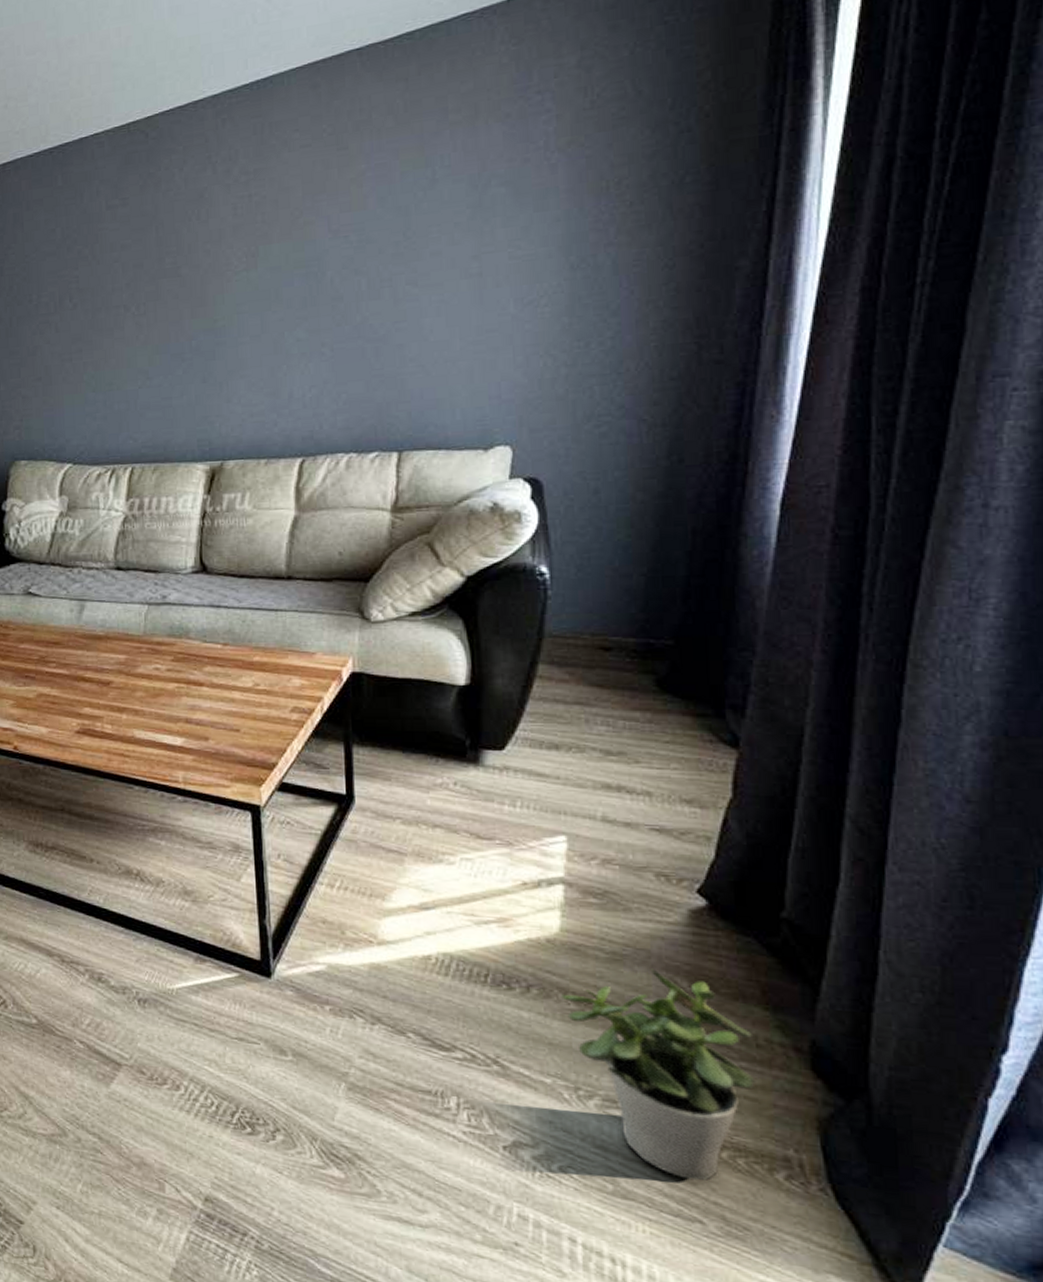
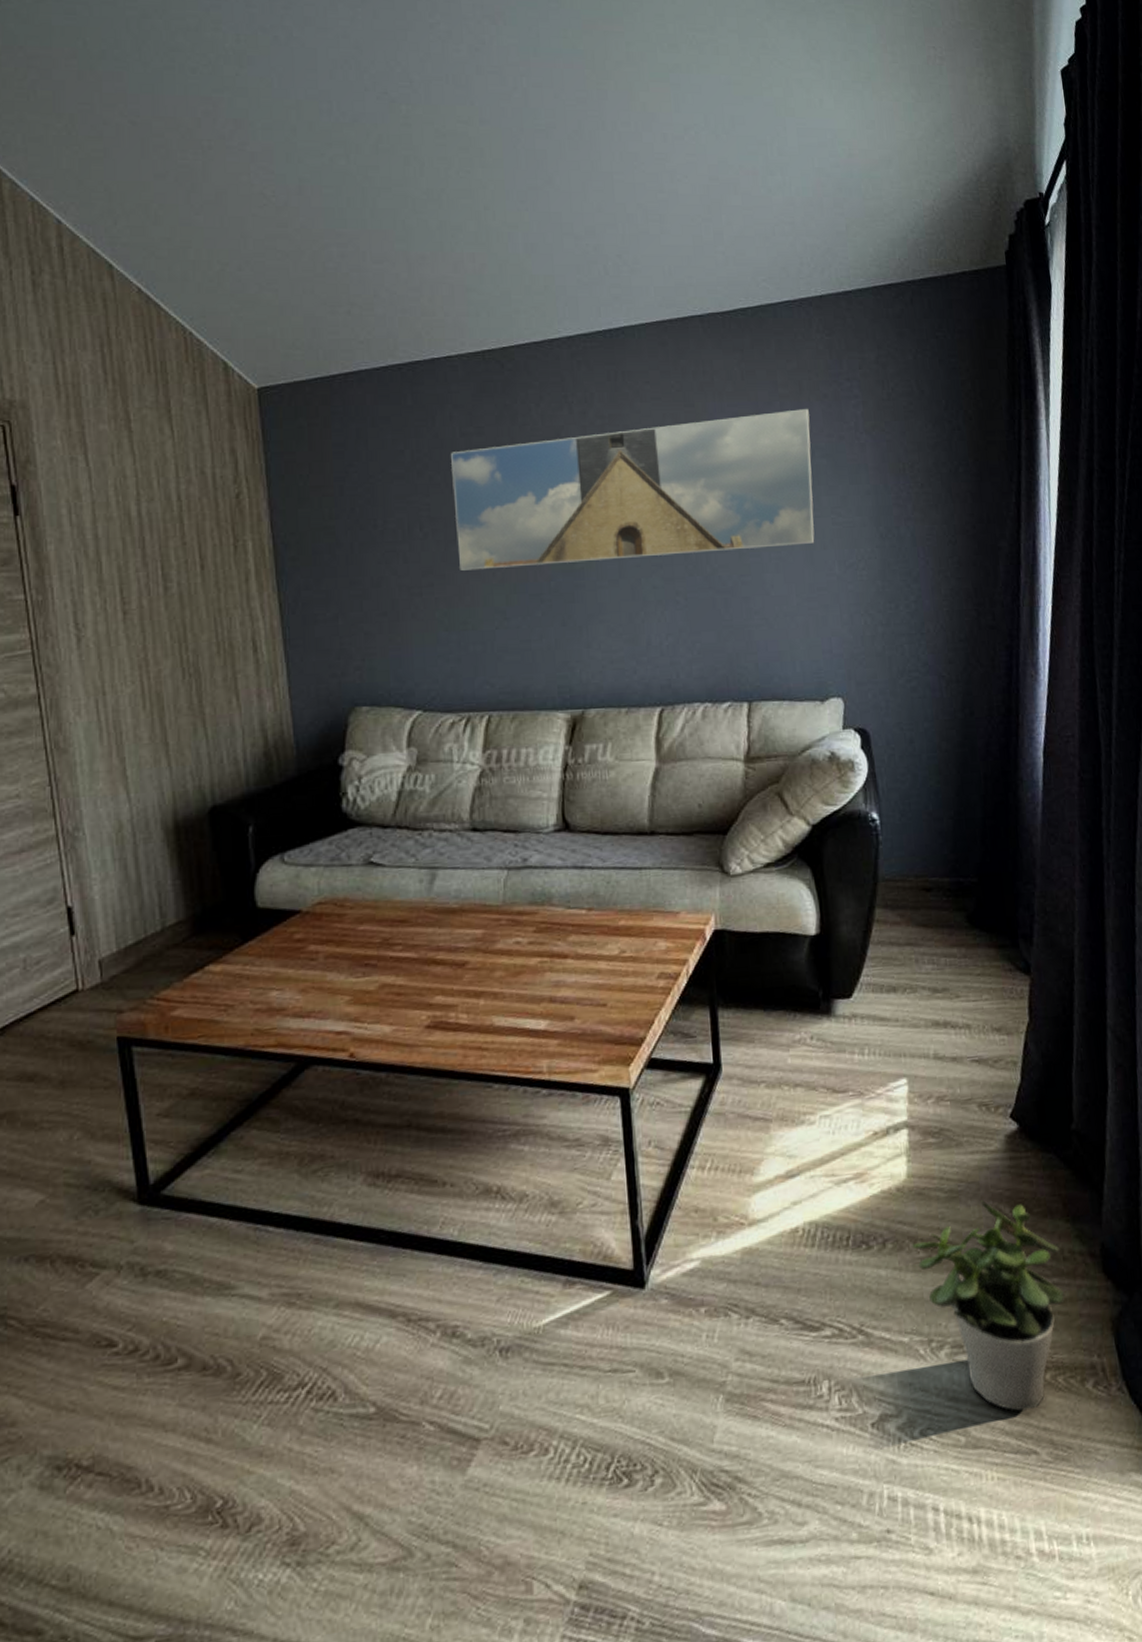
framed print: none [98,133,487,336] -> present [451,409,815,570]

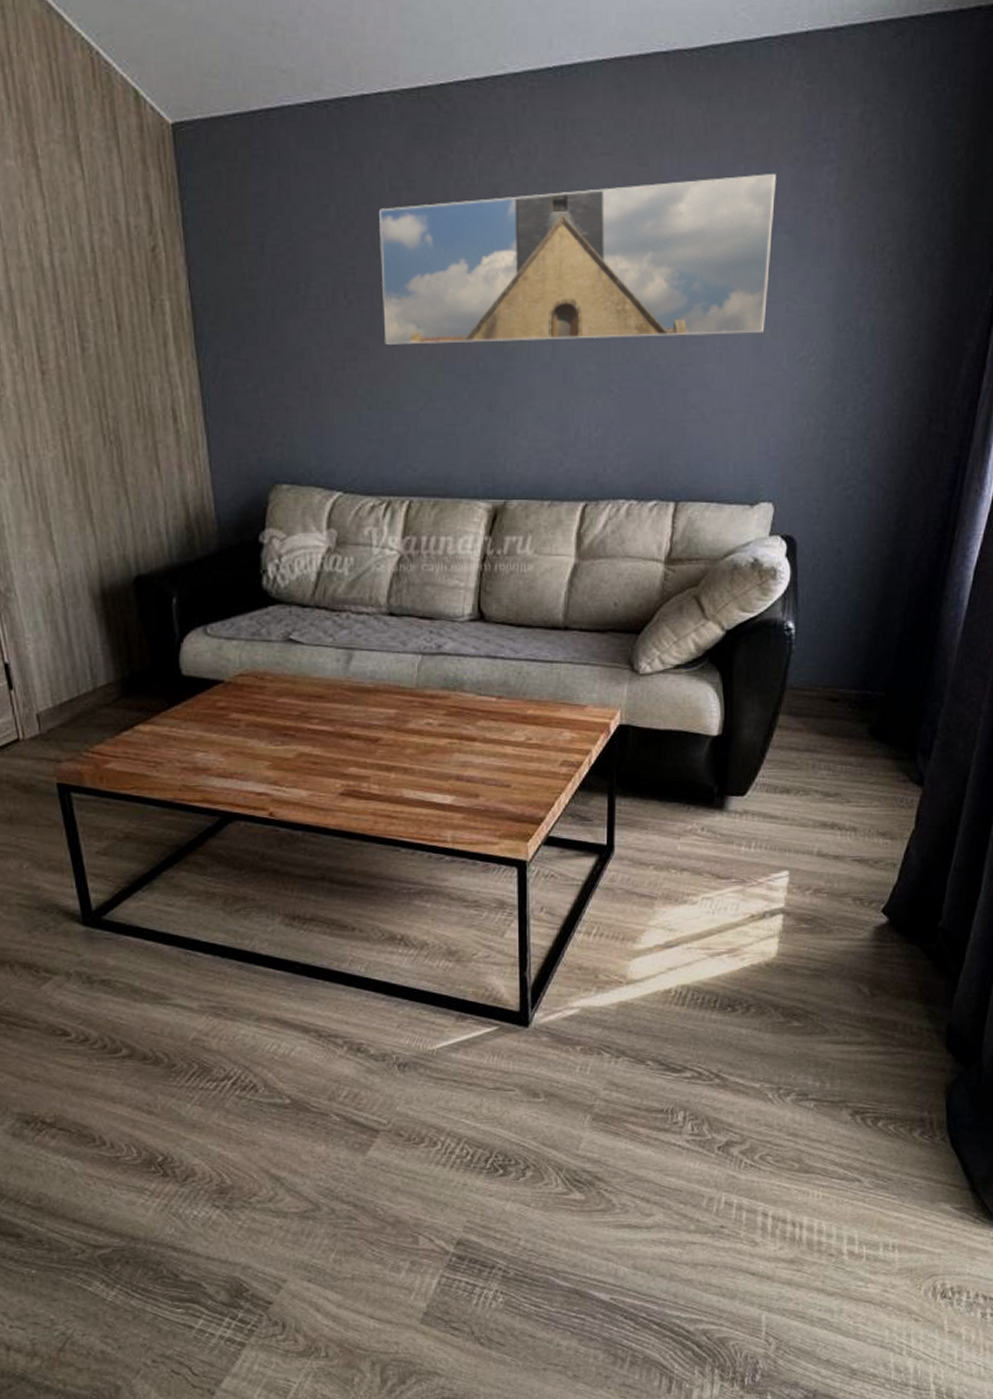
potted plant: present [911,1200,1065,1412] -> none [772,979,910,1149]

